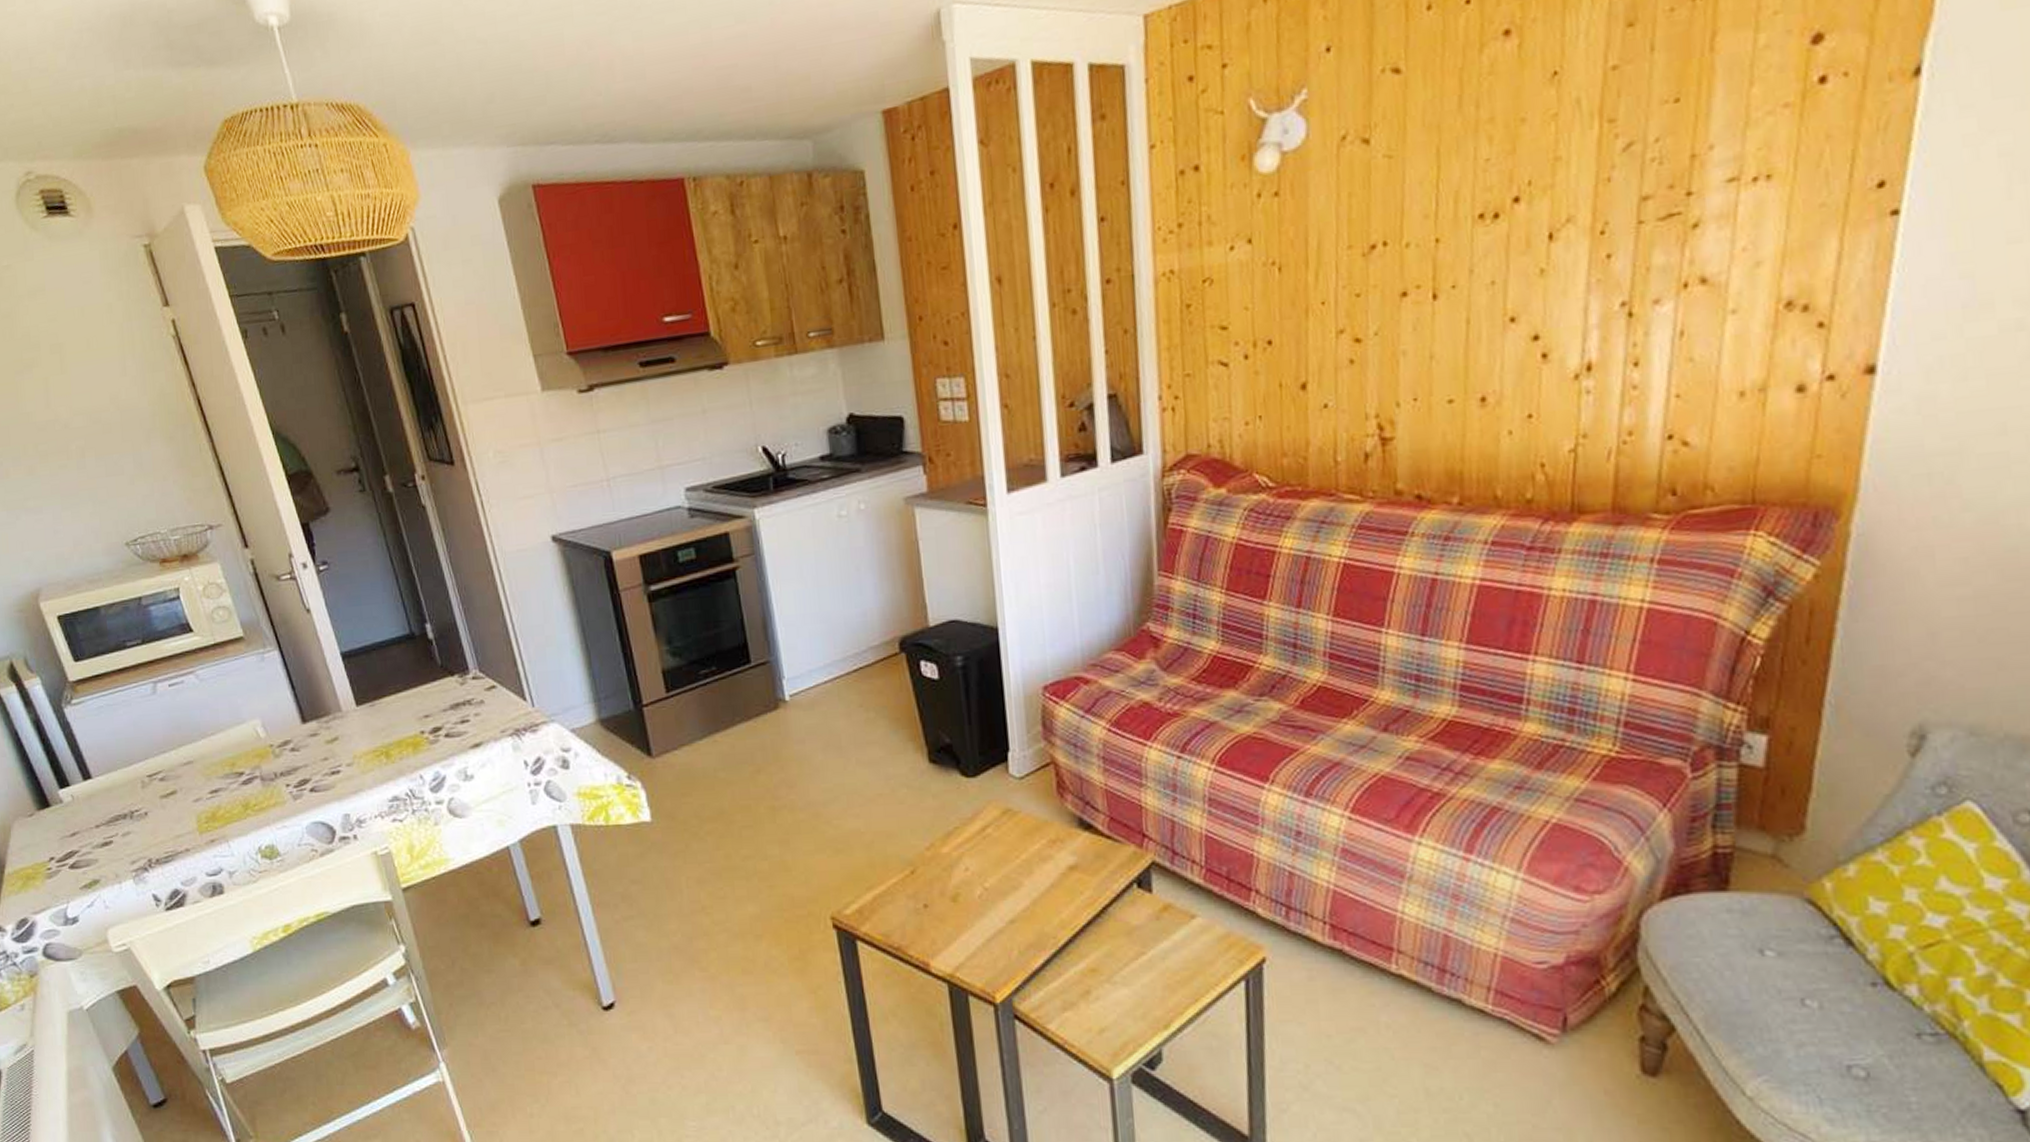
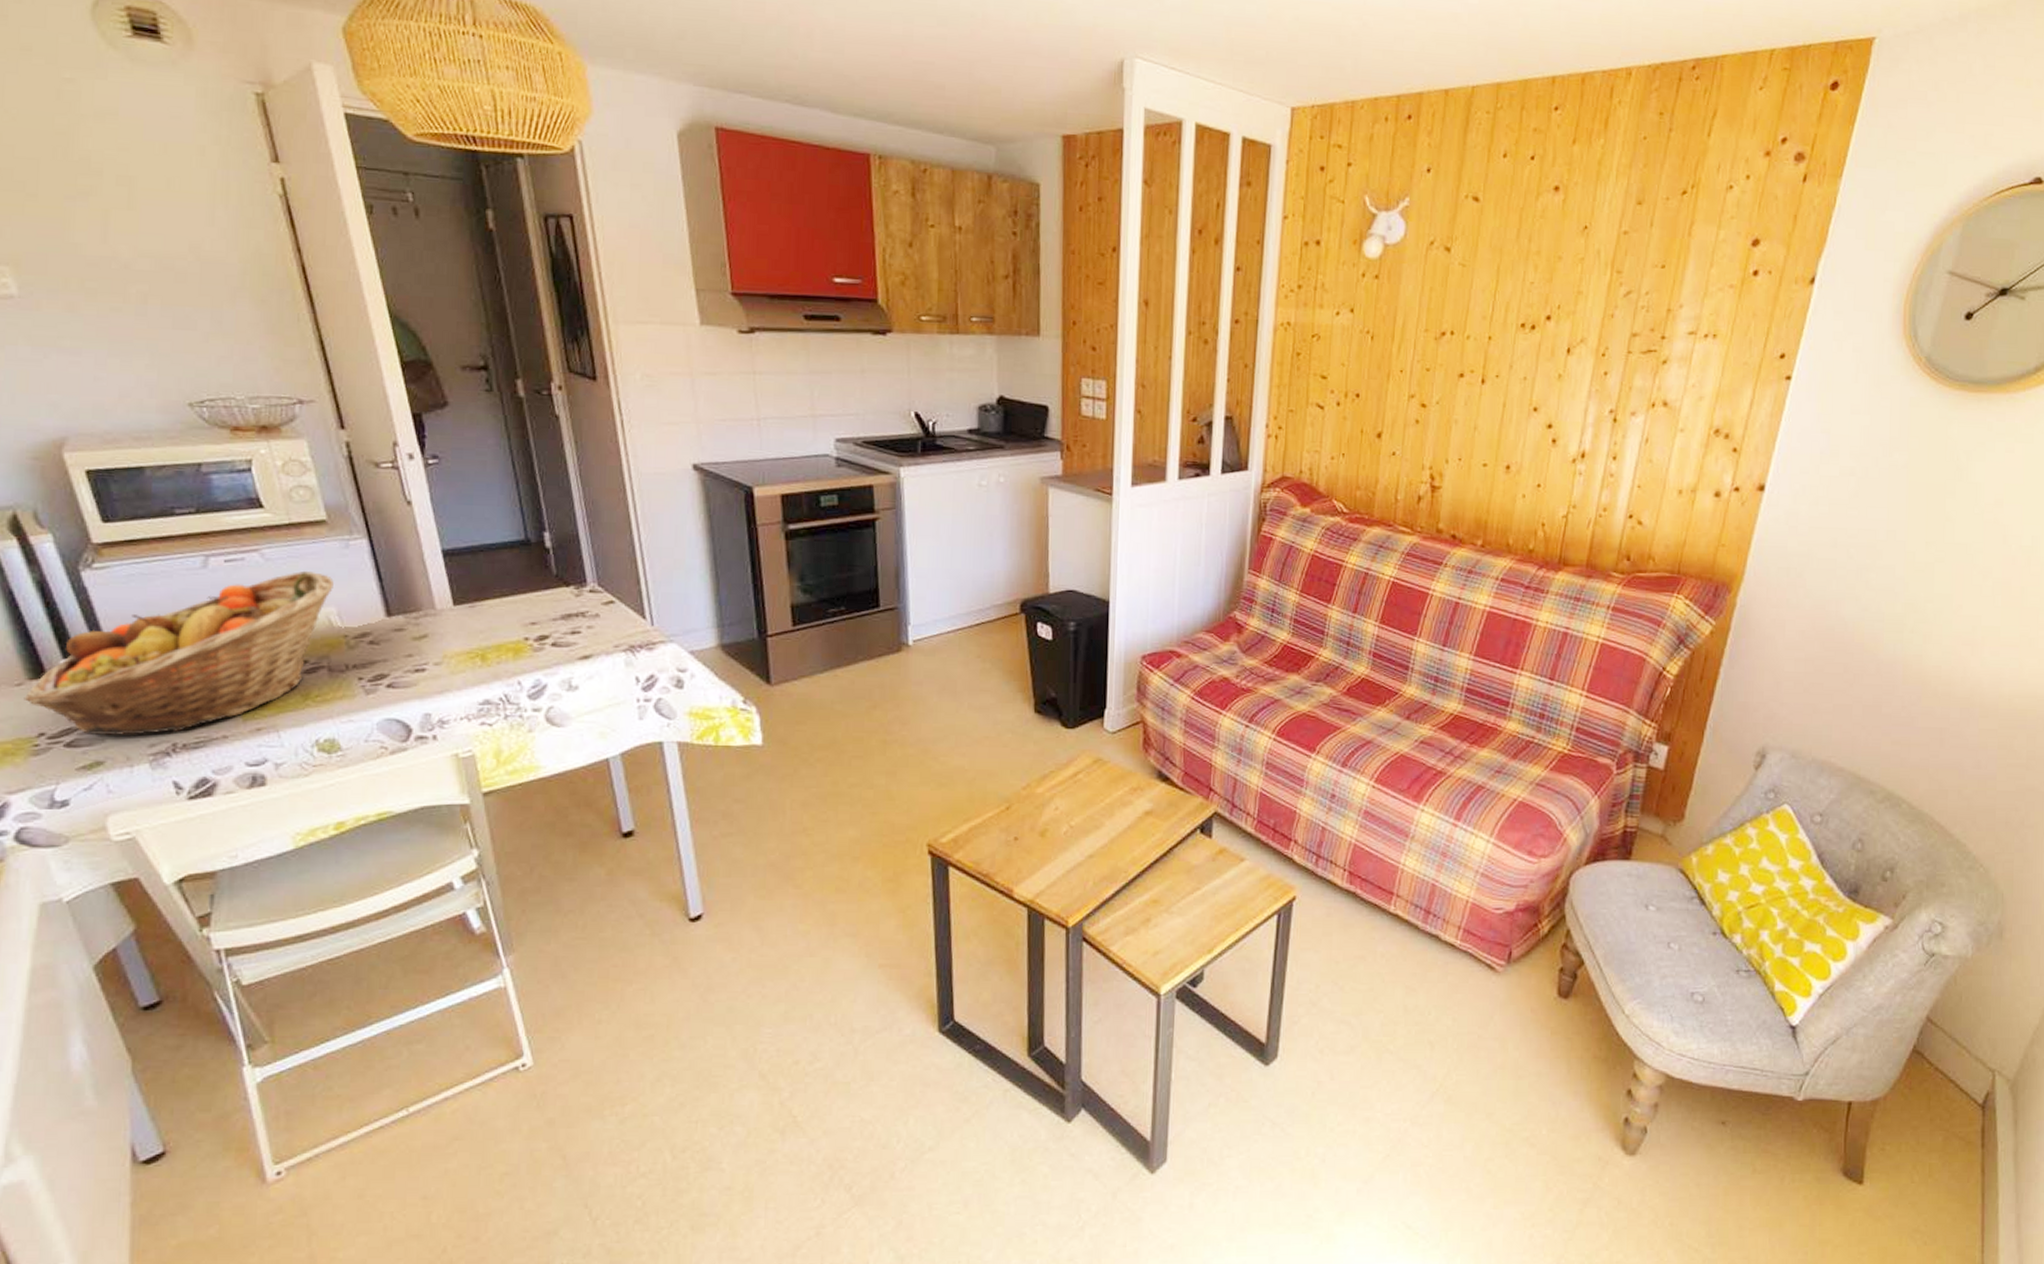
fruit basket: none [35,686,256,857] -> present [23,570,334,736]

